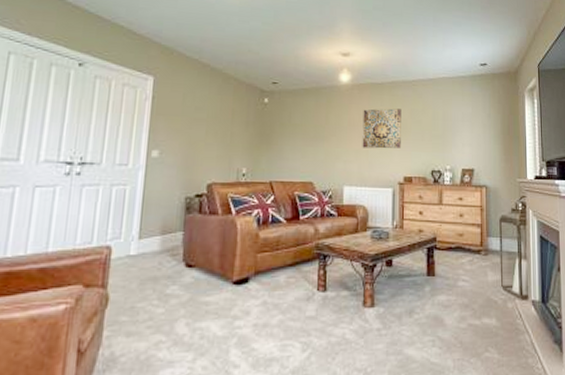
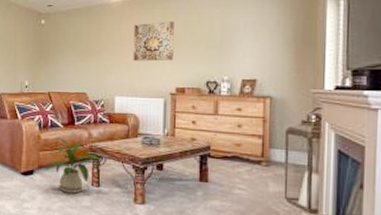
house plant: none [262,234,330,302] -> present [44,136,103,194]

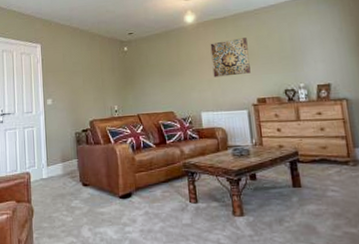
house plant: present [44,136,103,194] -> none [141,157,197,212]

